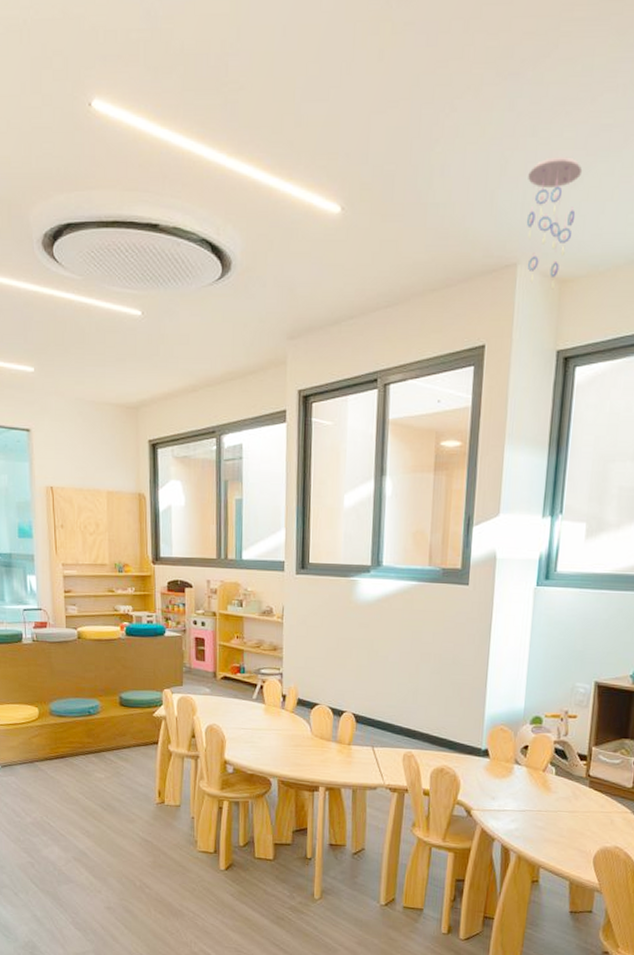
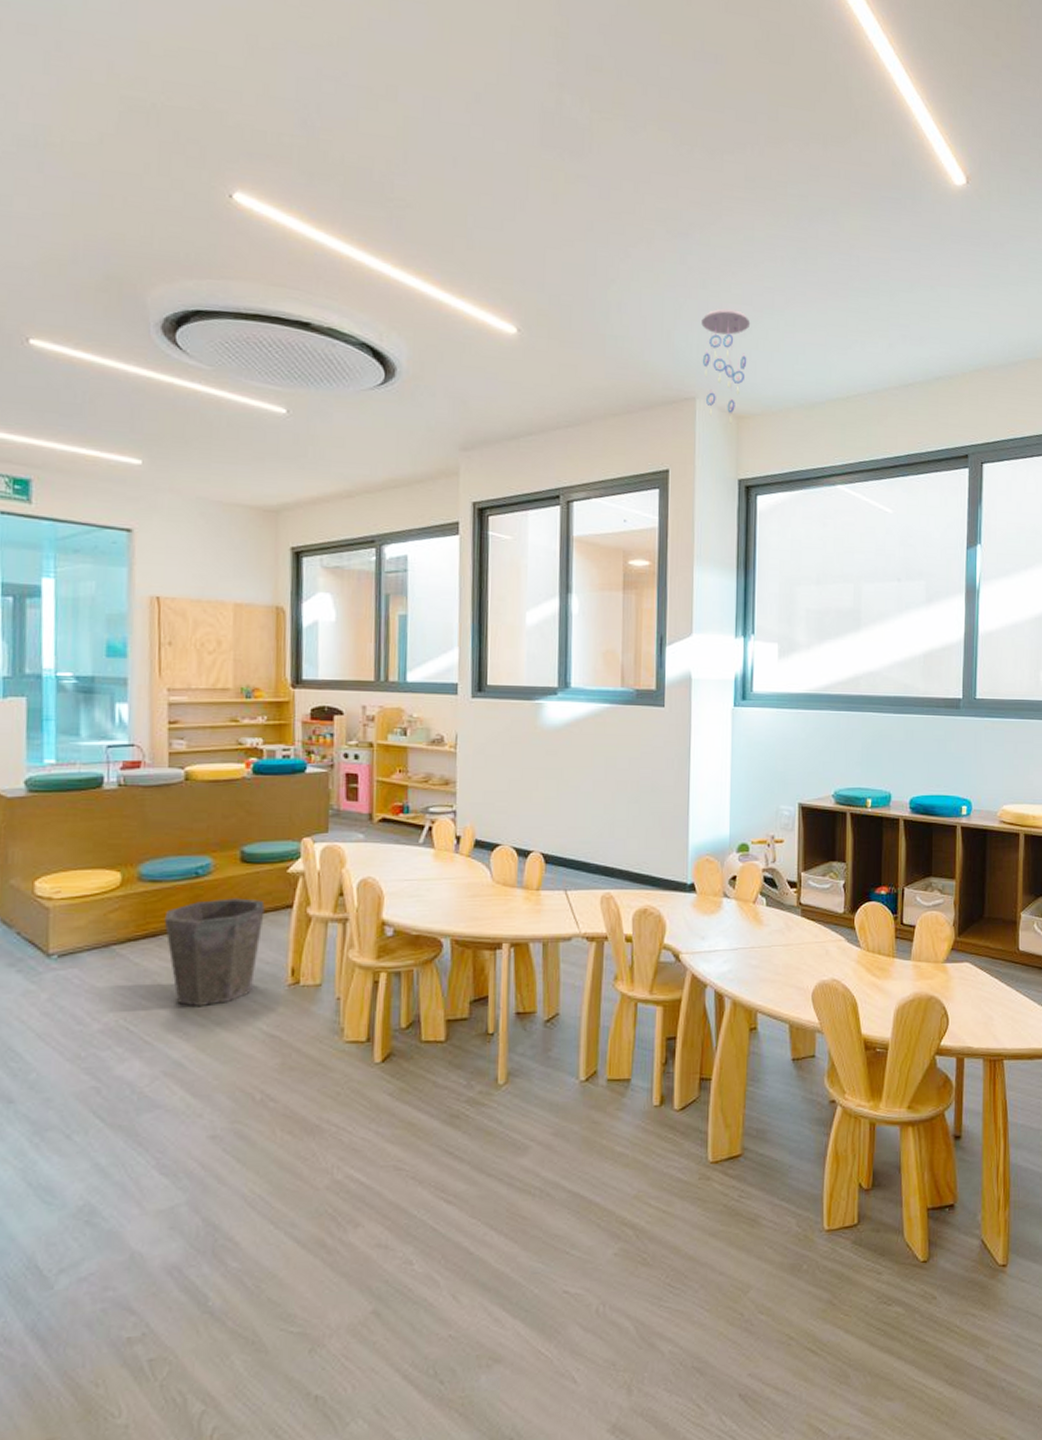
waste bin: none [69,733,138,813] -> present [164,898,265,1006]

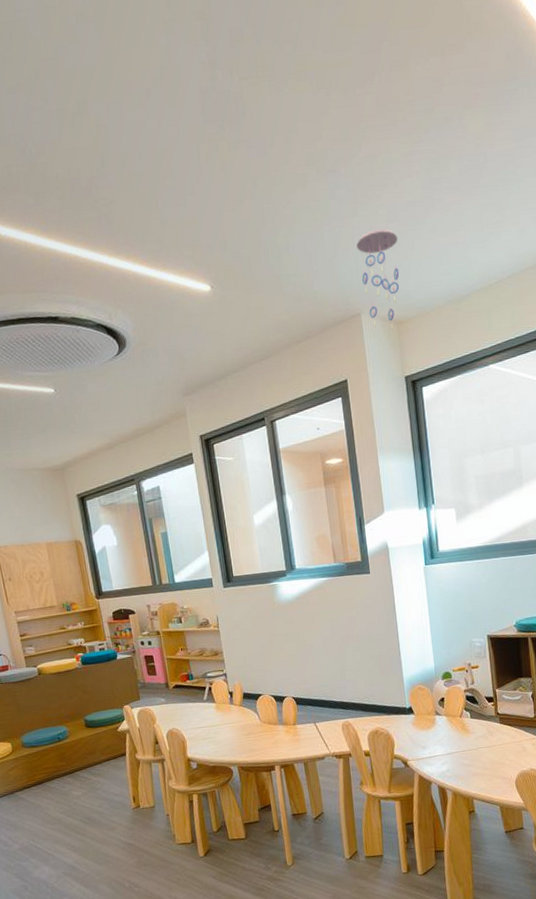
waste bin: present [164,898,265,1006] -> none [44,752,110,828]

